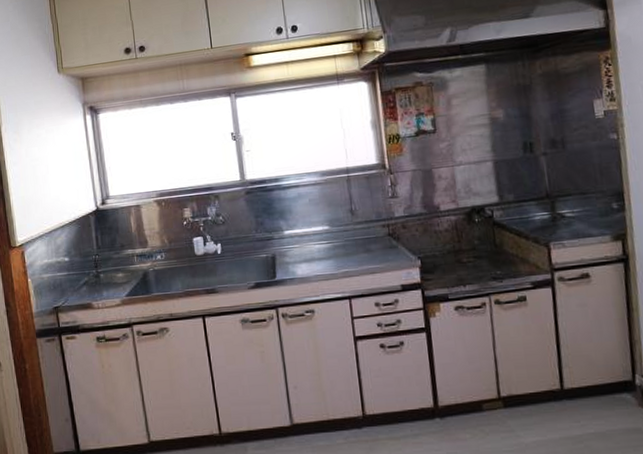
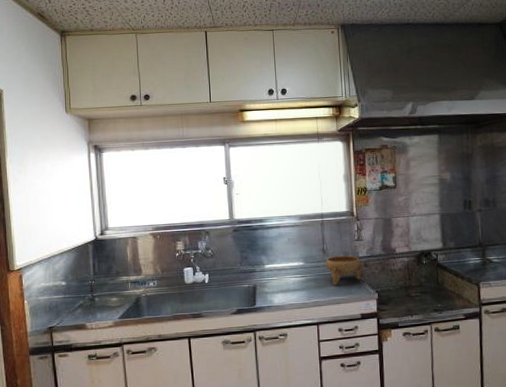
bowl: none [354,216,401,252] -> present [325,255,364,285]

